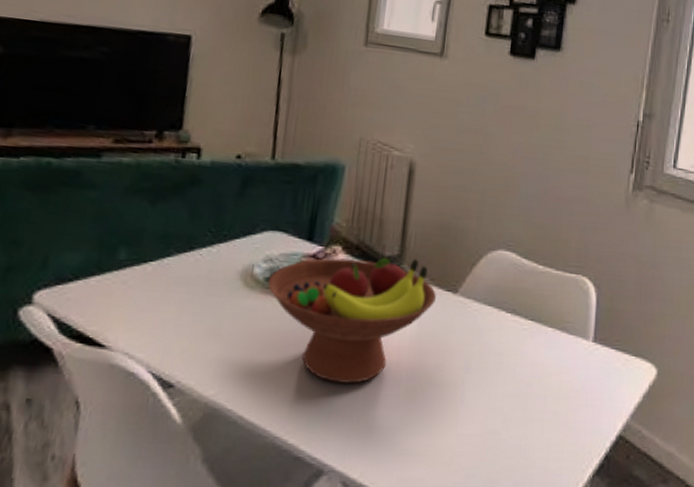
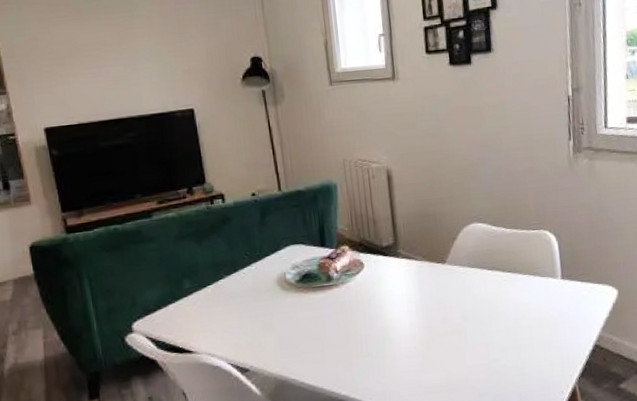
fruit bowl: present [267,257,437,384] -> none [298,244,430,347]

